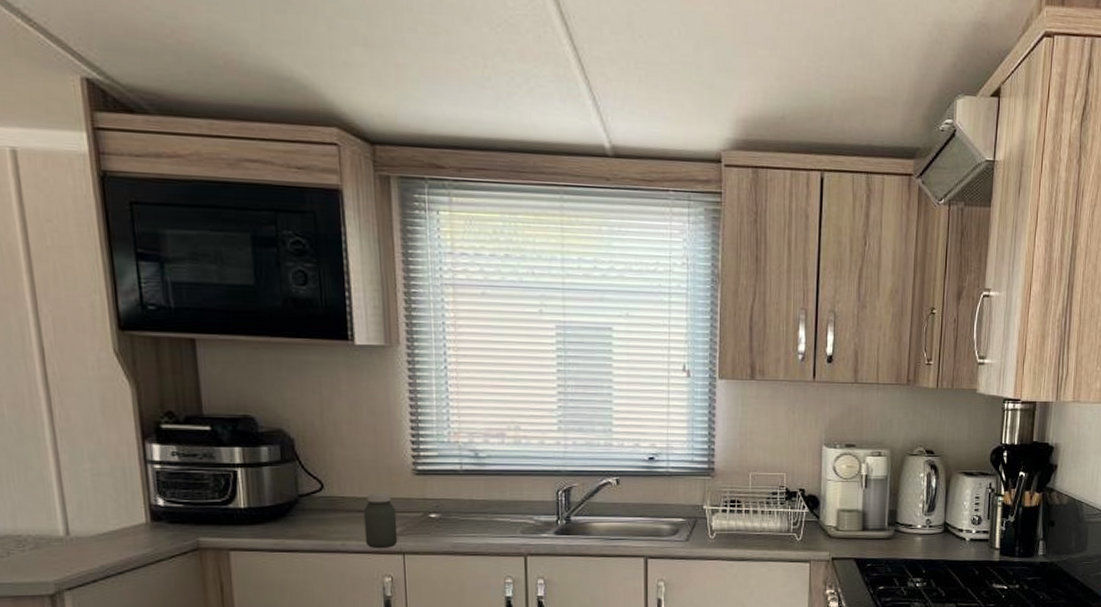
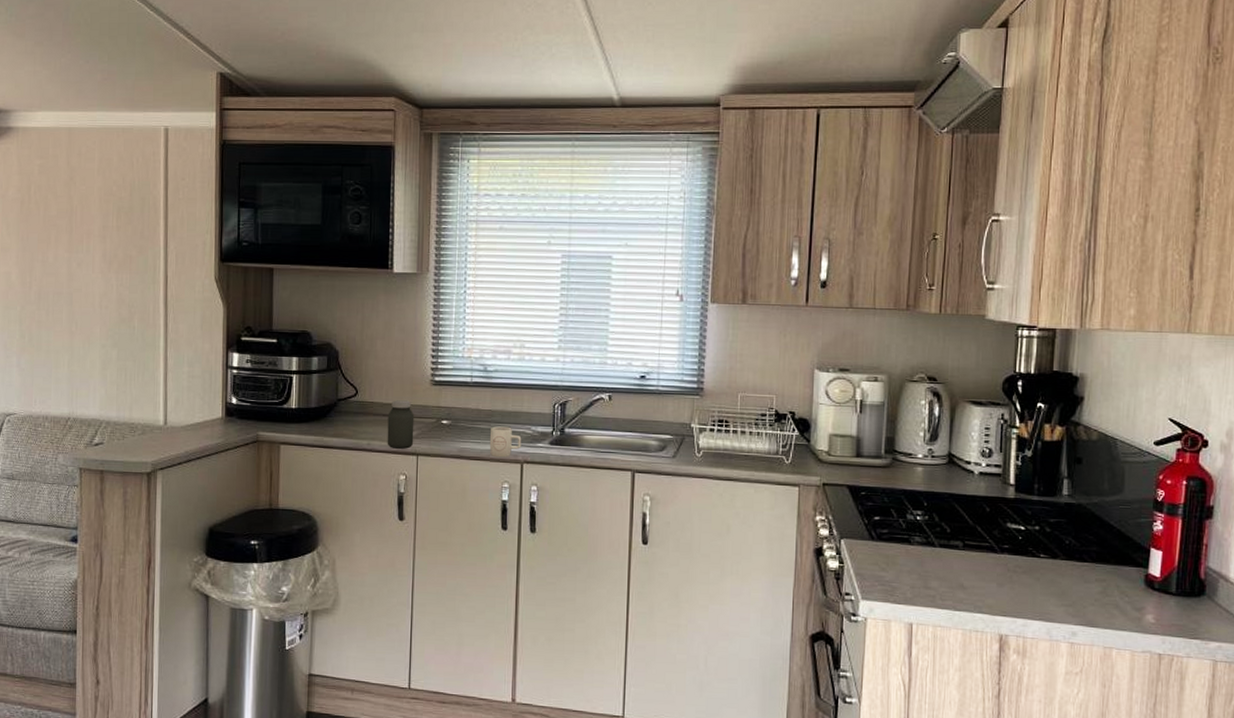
mug: none [486,517,524,551] -> present [489,426,522,458]

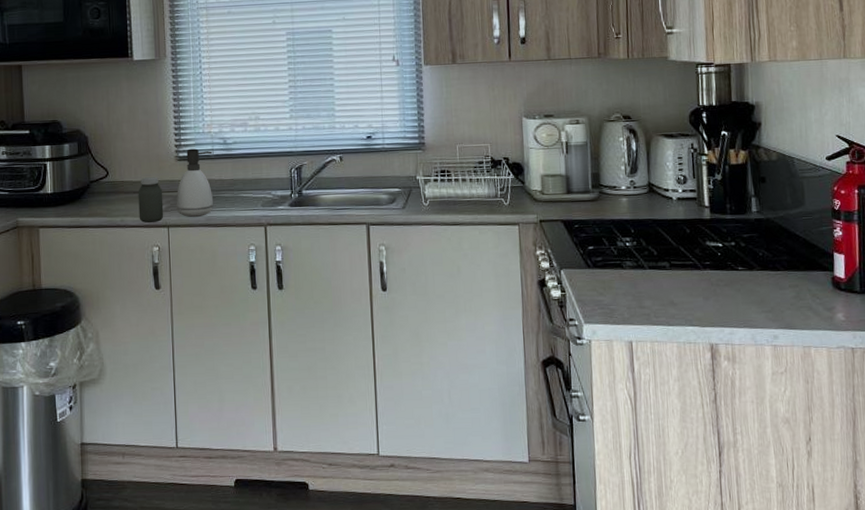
soap dispenser: none [427,373,471,448] -> present [176,148,214,218]
mug: present [489,426,522,458] -> none [233,193,264,223]

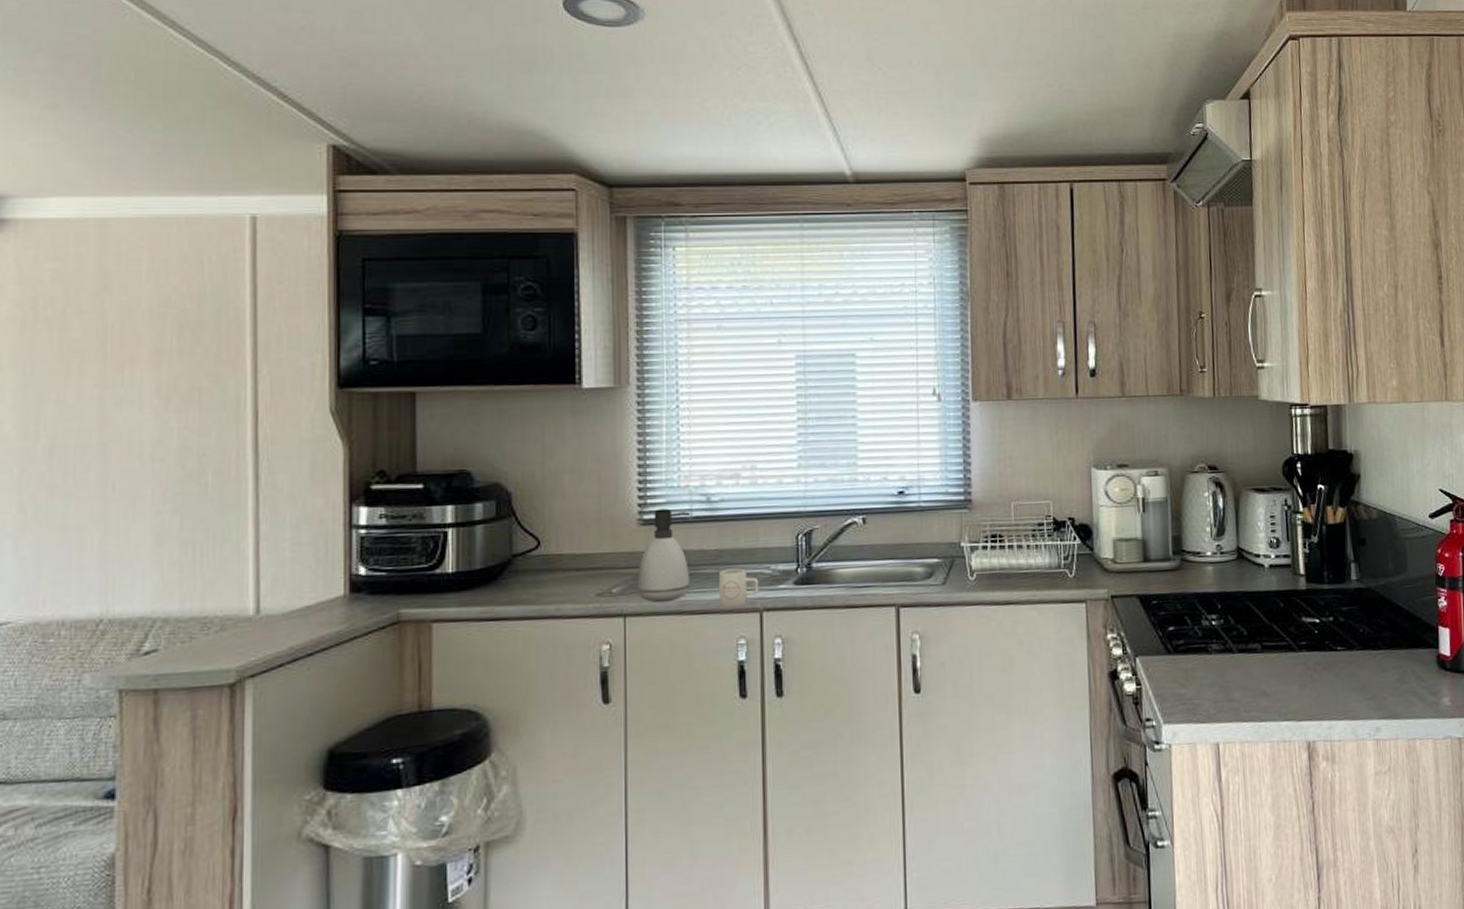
jar: present [138,177,164,224] -> none [582,548,619,613]
mug: none [233,193,264,223] -> present [718,568,759,608]

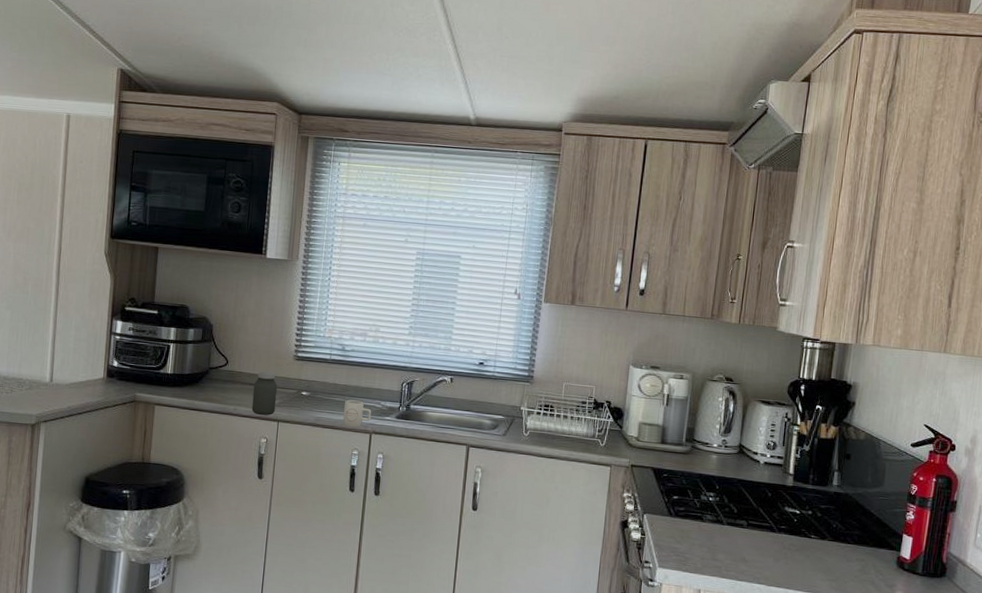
jar: none [582,548,619,613] -> present [251,371,278,416]
soap dispenser: present [637,508,691,603] -> none [288,350,330,417]

